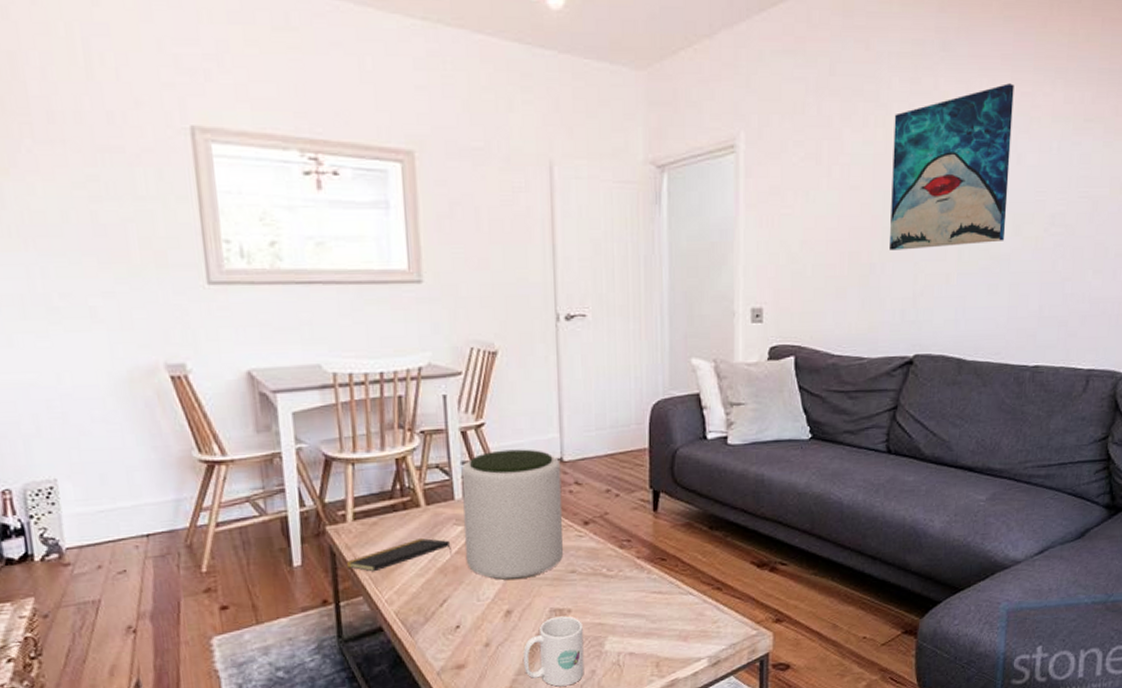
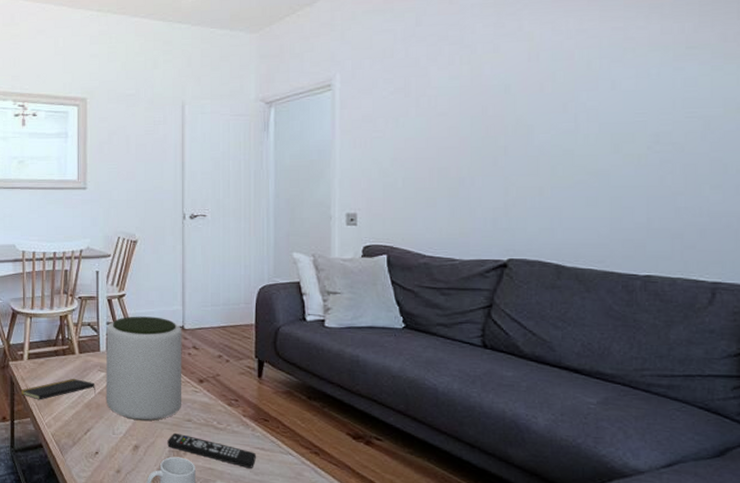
remote control: none [547,588,652,617] -> present [167,432,256,468]
wall art: present [890,83,1014,250] -> none [479,21,604,167]

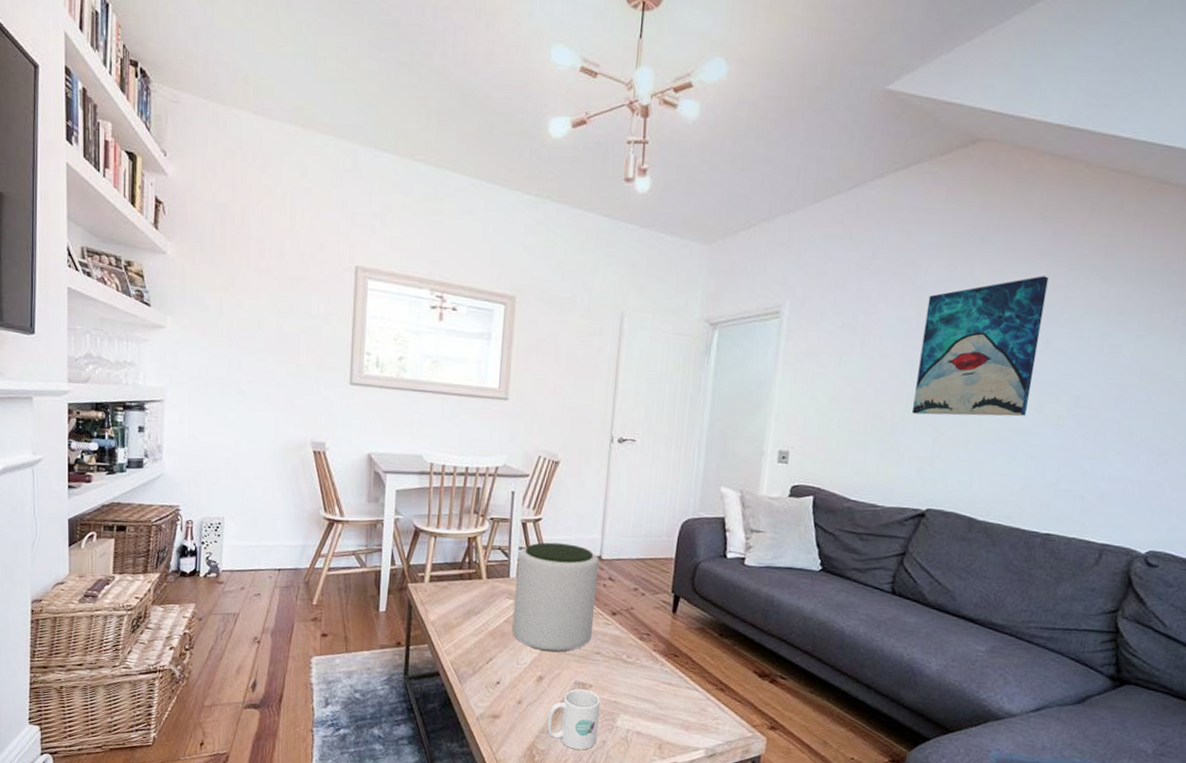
notepad: present [20,379,95,400] -> none [419,605,502,626]
remote control: present [167,432,256,468] -> none [573,665,662,703]
wall art: none [479,21,604,167] -> present [912,276,1049,417]

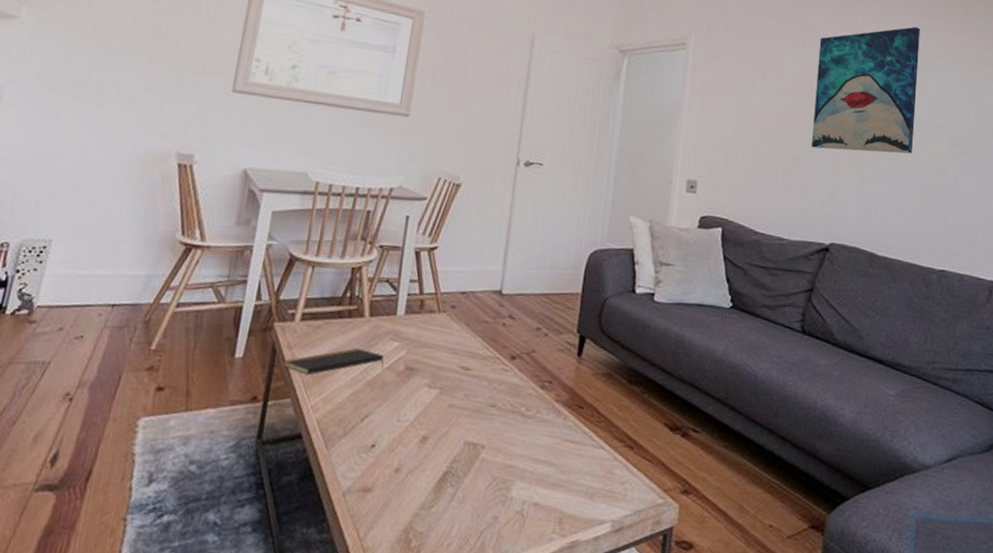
notepad: none [419,605,502,626] -> present [283,348,384,375]
plant pot: present [512,542,599,652] -> none [394,274,499,405]
mug: present [547,689,600,750] -> none [428,450,494,530]

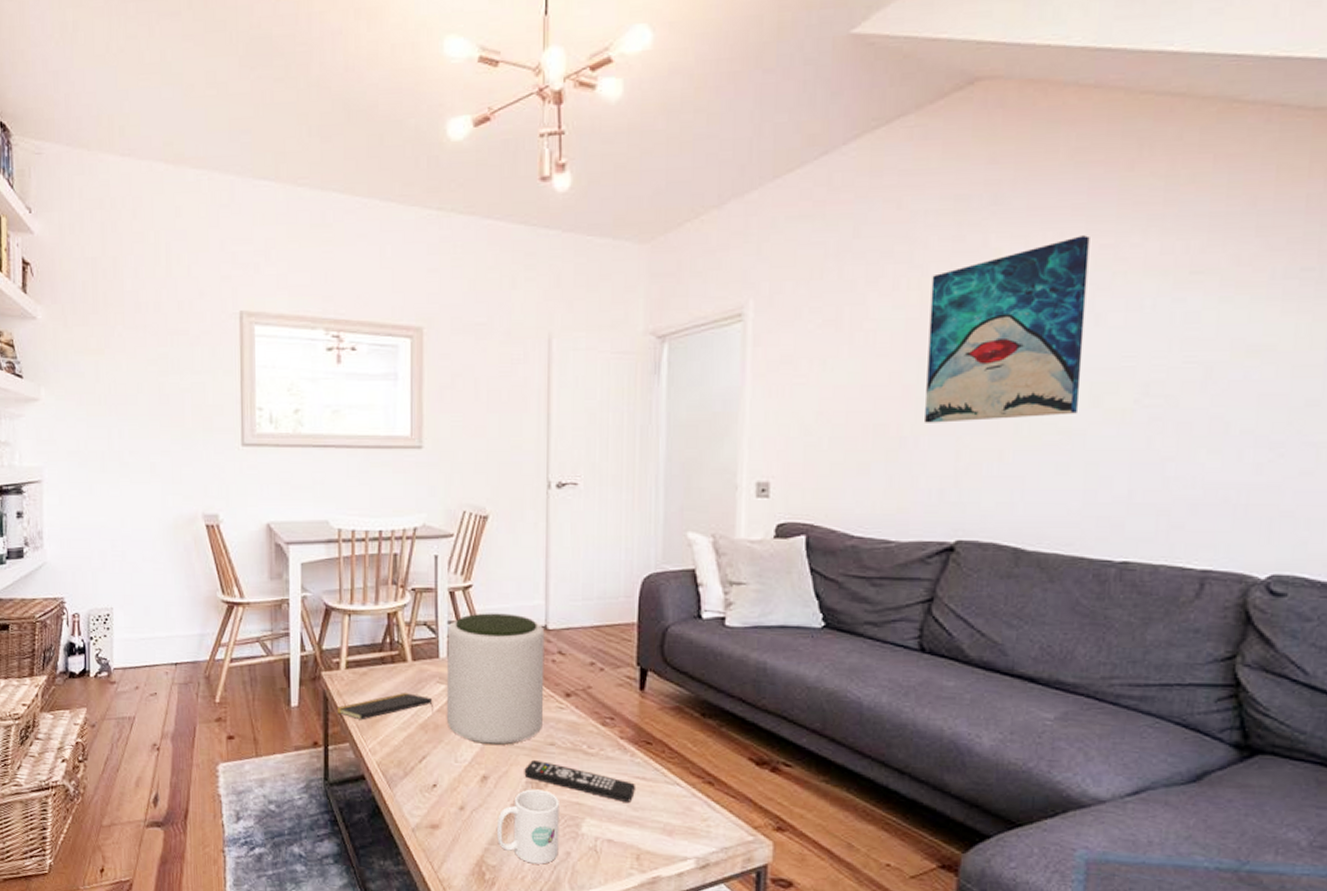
plant pot: none [394,274,499,405] -> present [446,613,545,745]
mug: none [428,450,494,530] -> present [497,789,559,865]
remote control: none [463,420,565,465] -> present [524,759,635,802]

